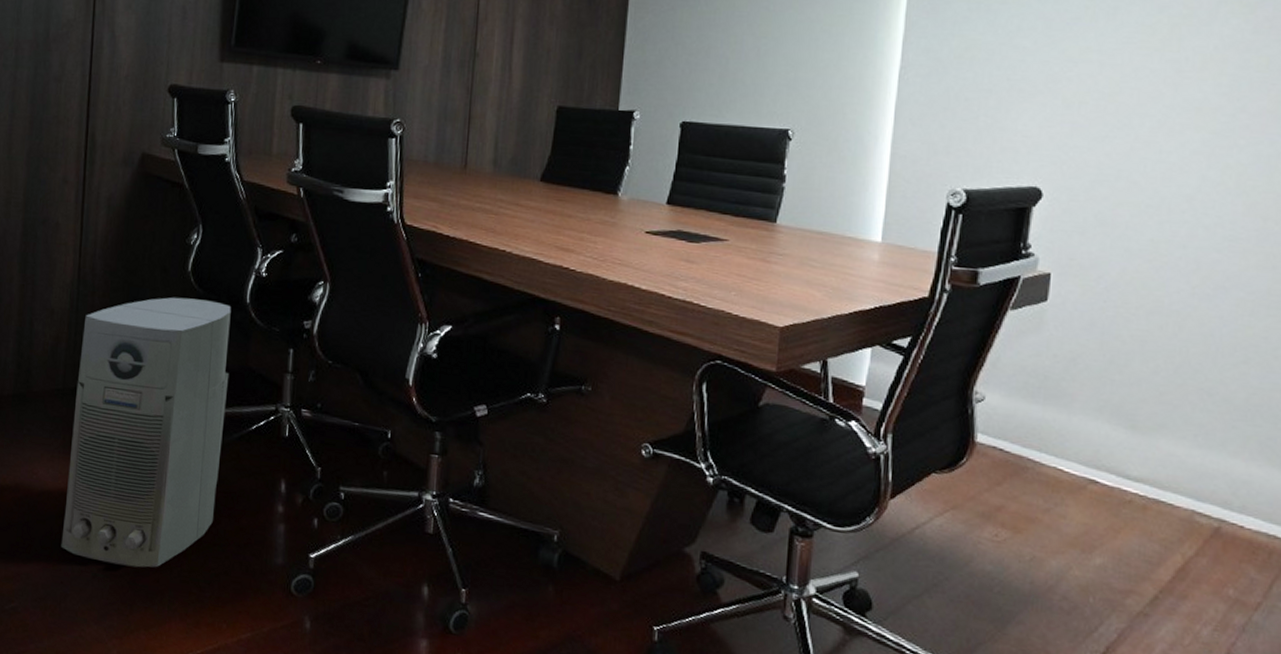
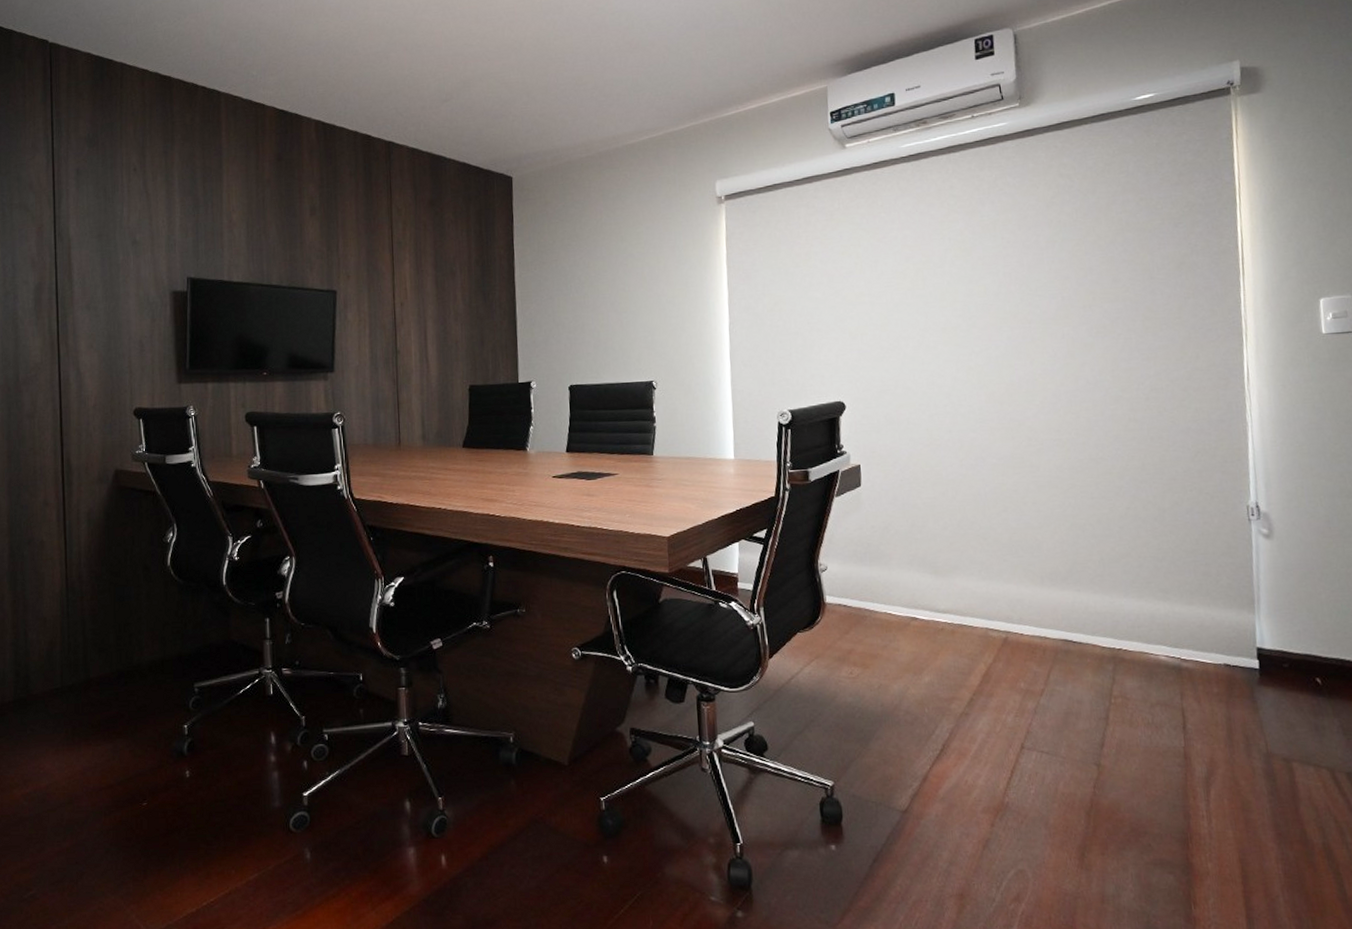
air purifier: present [61,297,231,568] -> none [73,588,215,837]

